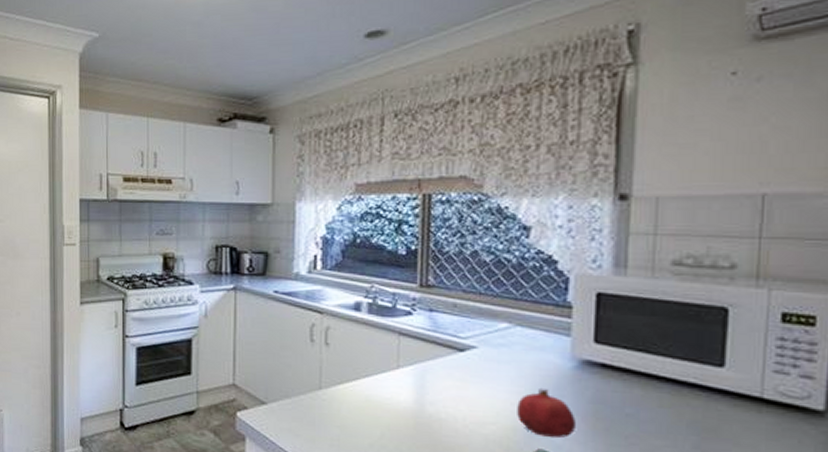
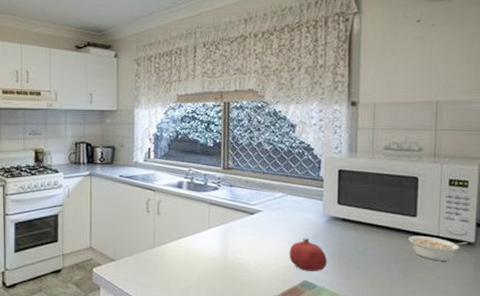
legume: none [710,395,813,437] -> present [409,236,468,261]

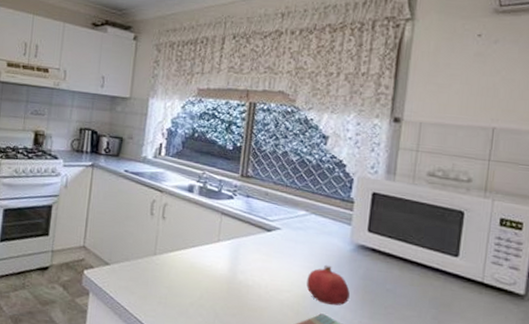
legume: present [409,236,468,261] -> none [447,278,517,313]

